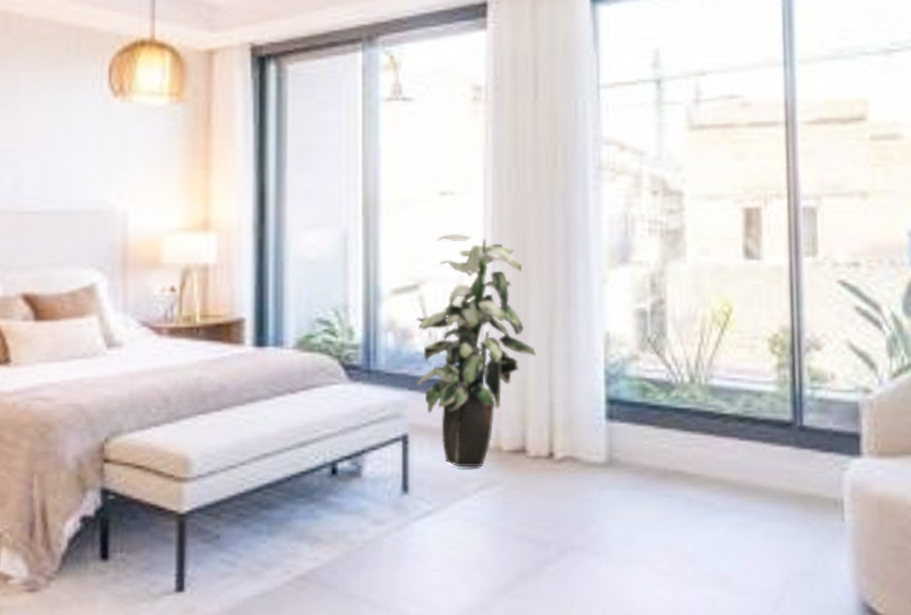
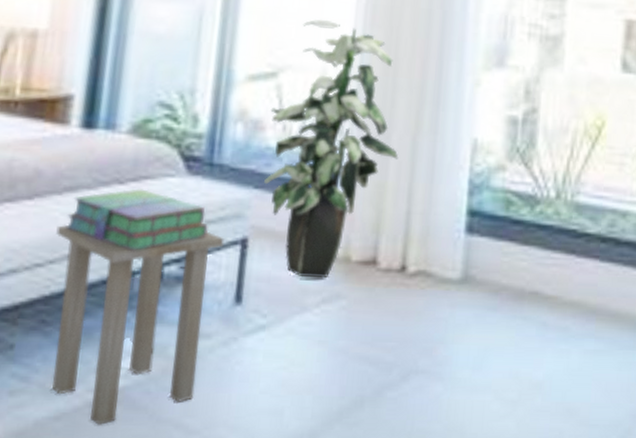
side table: none [244,430,387,601] -> present [52,224,225,425]
stack of books: none [251,396,373,451] -> present [65,189,209,251]

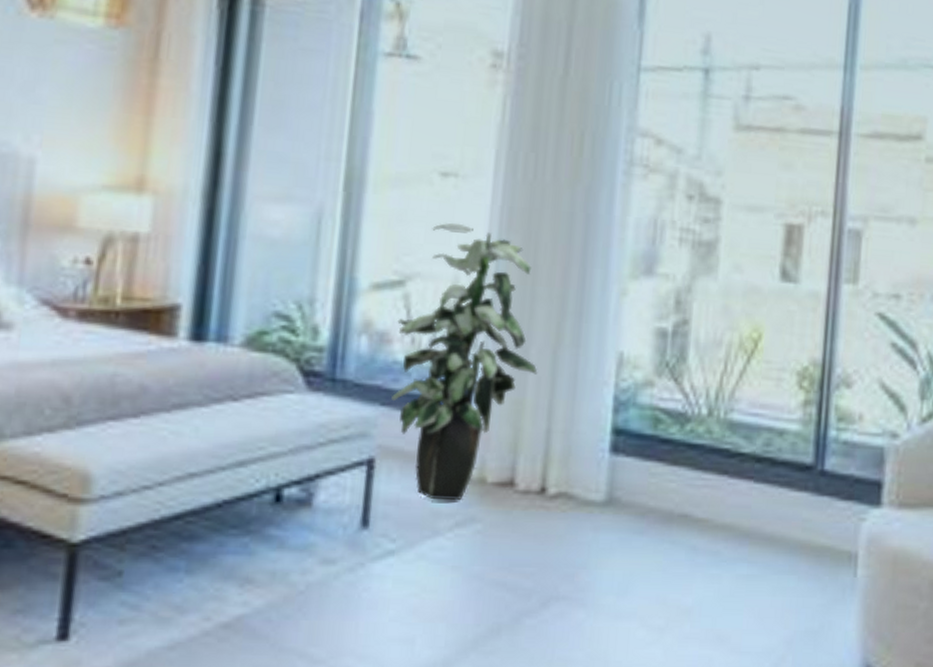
side table: present [52,224,225,425] -> none [165,443,349,655]
stack of books: present [65,189,209,251] -> none [175,406,332,472]

